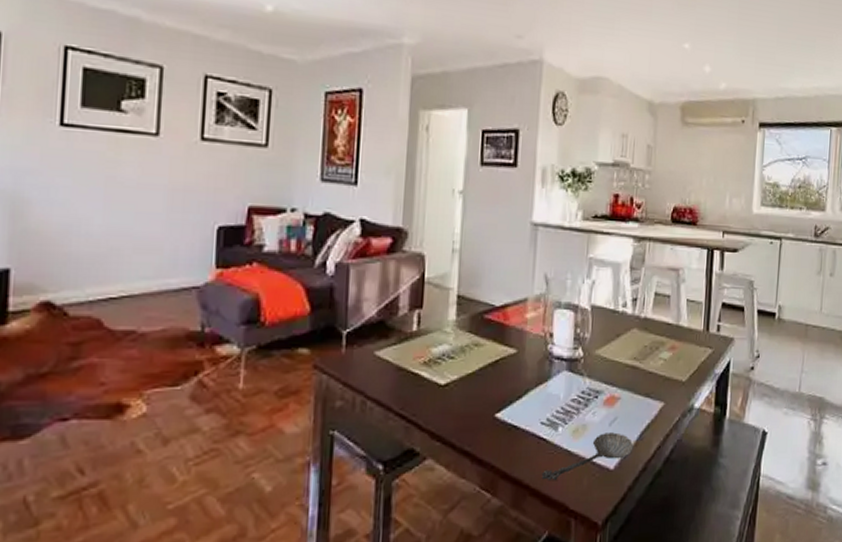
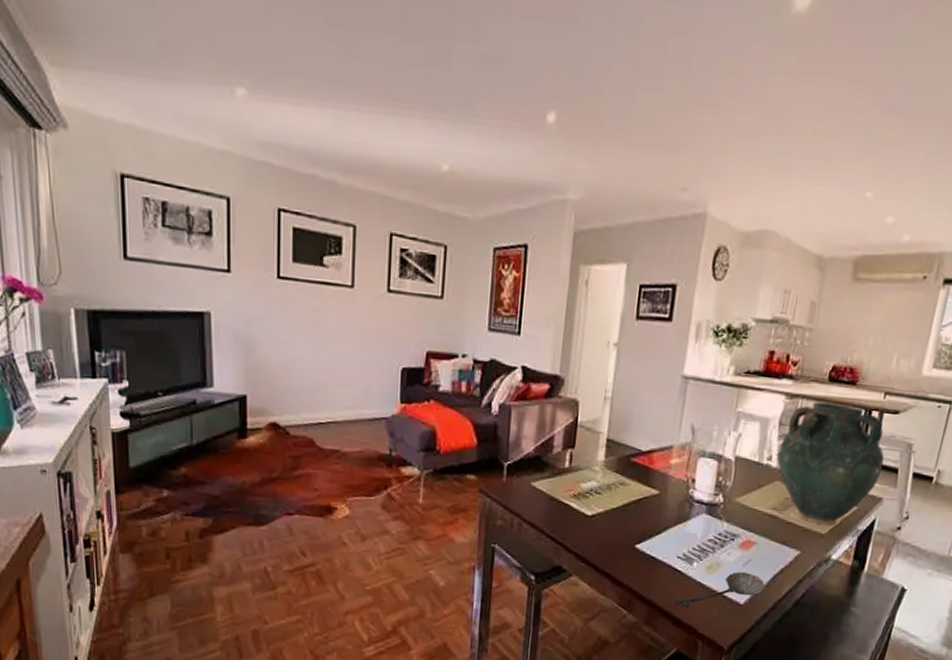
vase: none [632,243,731,372] -> present [777,401,885,526]

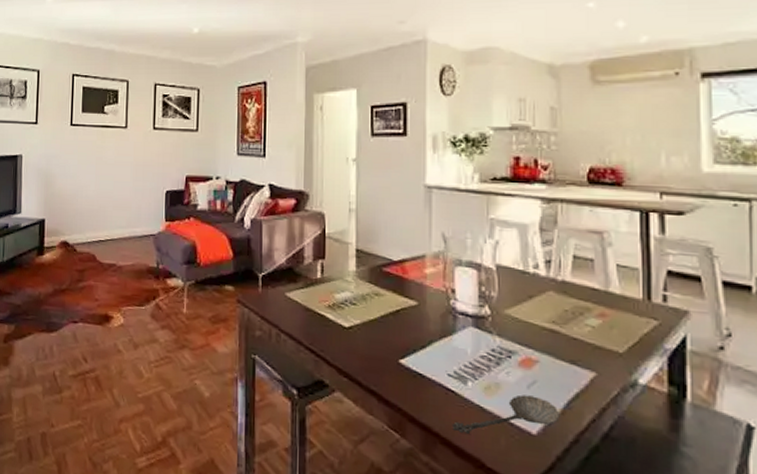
vase: present [777,401,885,526] -> none [545,205,680,344]

